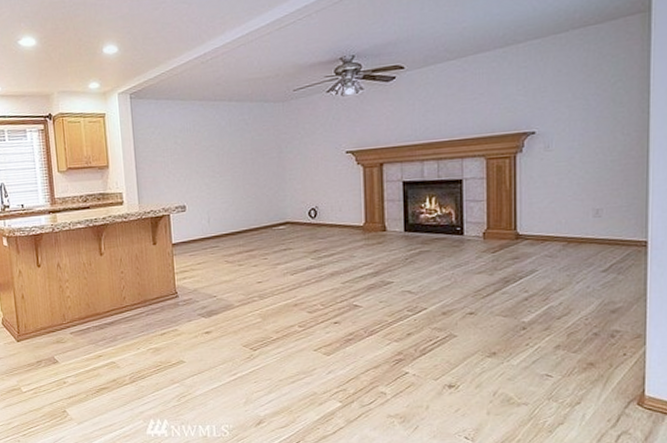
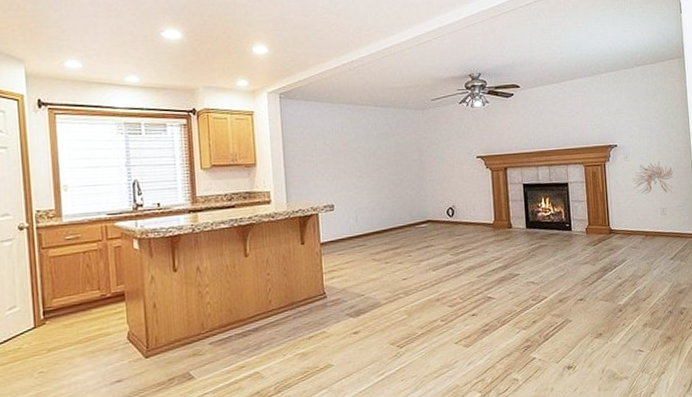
wall sculpture: none [554,150,619,192] -> present [632,161,674,194]

